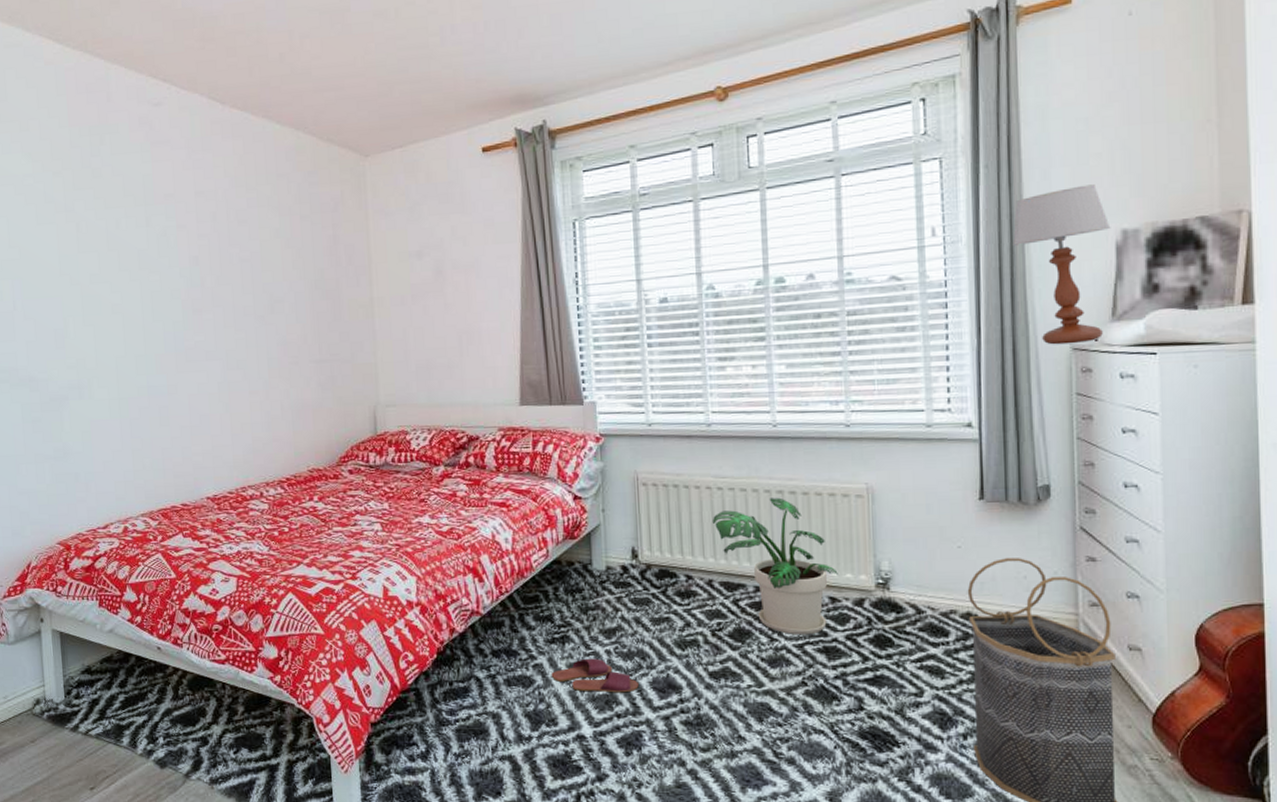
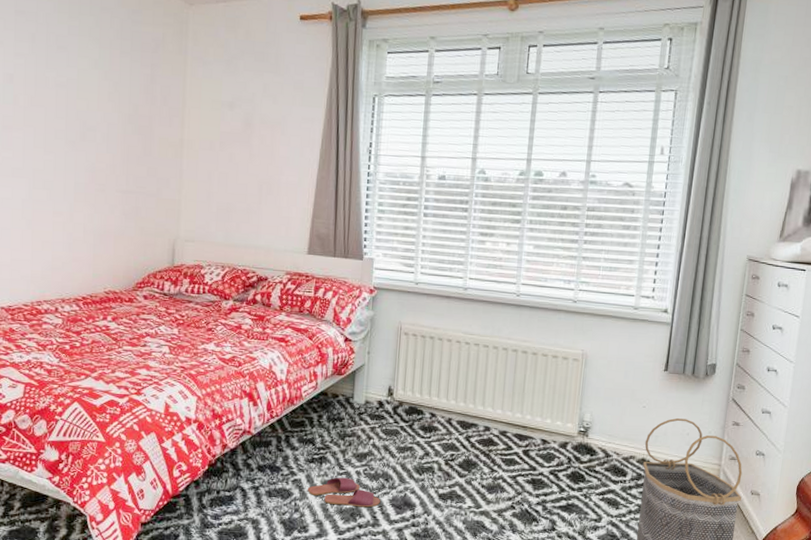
potted plant: present [712,497,840,635] -> none [457,355,552,469]
table lamp: present [1012,184,1111,345] -> none [718,130,790,256]

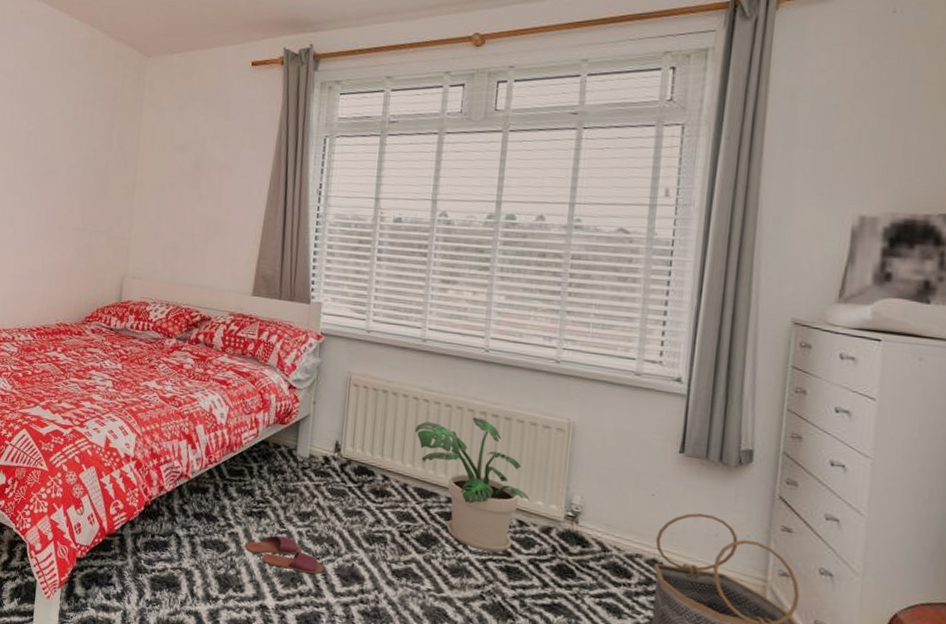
potted plant: none [457,355,552,469] -> present [414,417,531,553]

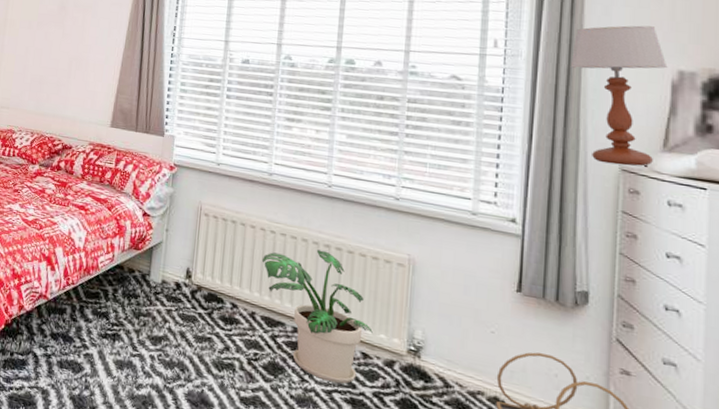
slippers: present [244,535,324,574] -> none [98,358,175,399]
table lamp: none [745,168,848,319] -> present [570,25,668,167]

